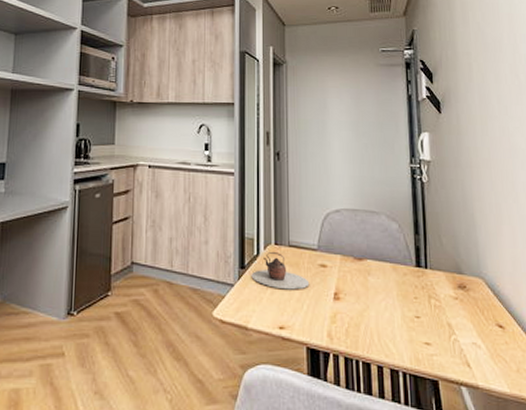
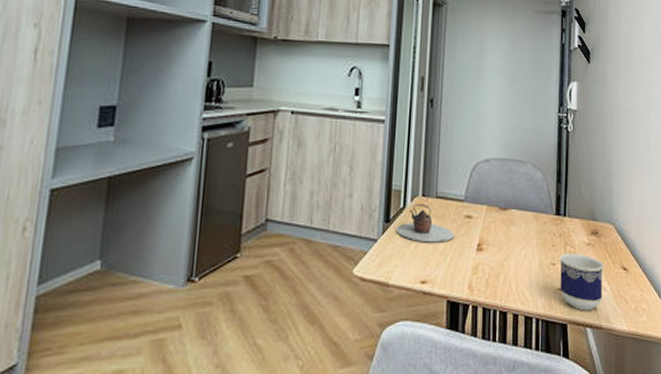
cup: none [424,306,477,368] -> present [559,253,604,311]

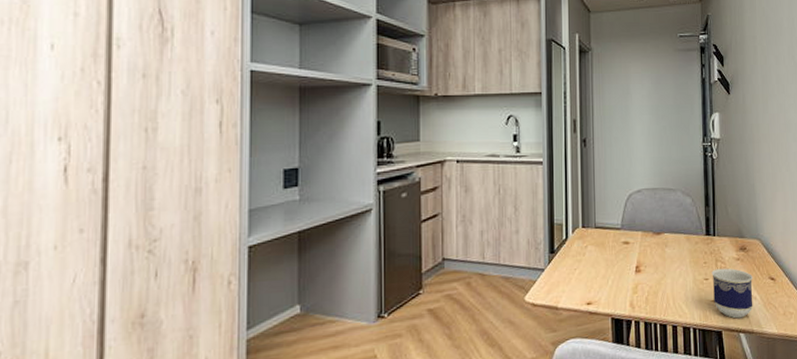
teapot: present [396,203,455,243] -> none [560,234,614,269]

